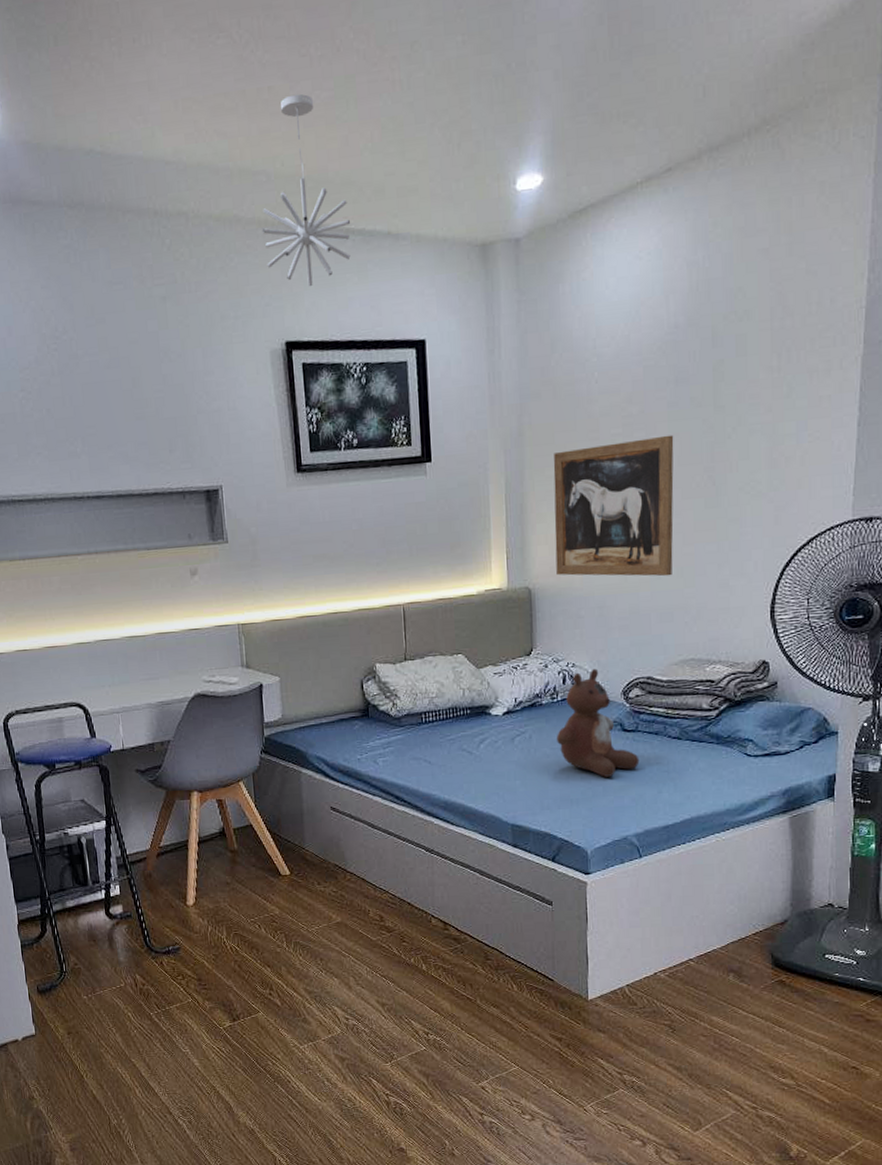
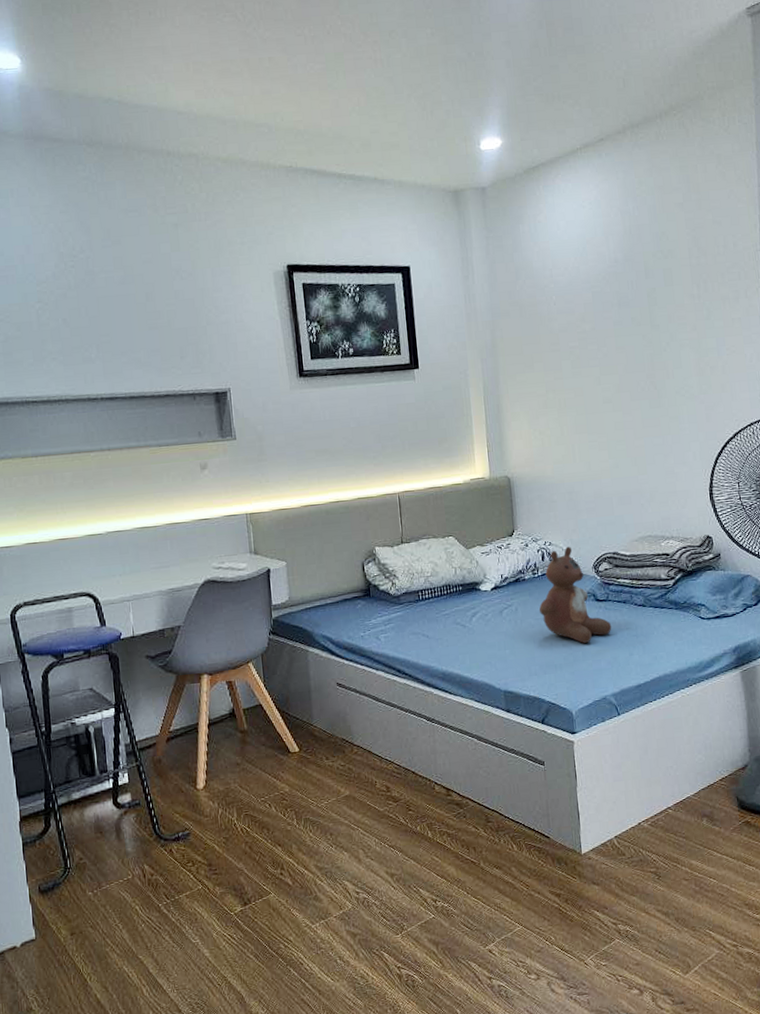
pendant light: present [262,94,351,286] -> none [264,64,343,219]
wall art: present [553,435,674,577] -> none [523,348,628,466]

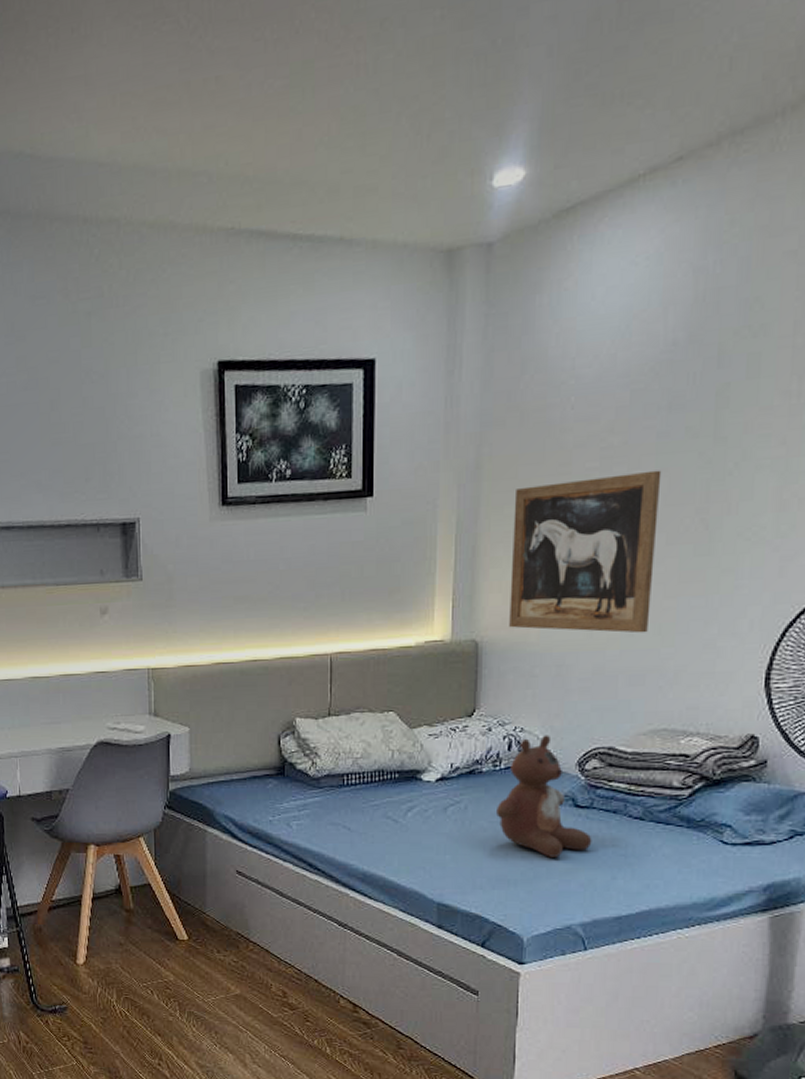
wall art: none [523,348,628,466] -> present [509,470,662,633]

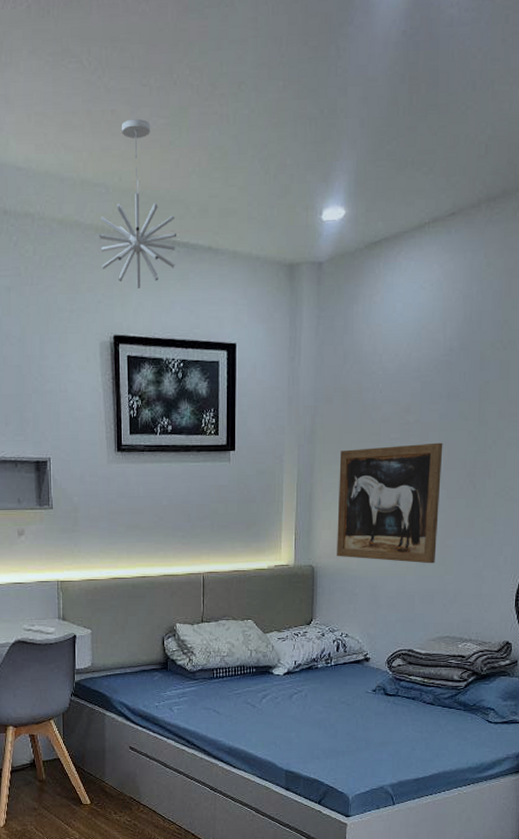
pendant light: none [199,83,299,299] -> present [98,118,177,288]
stuffed bear: present [495,735,592,857] -> none [328,639,398,734]

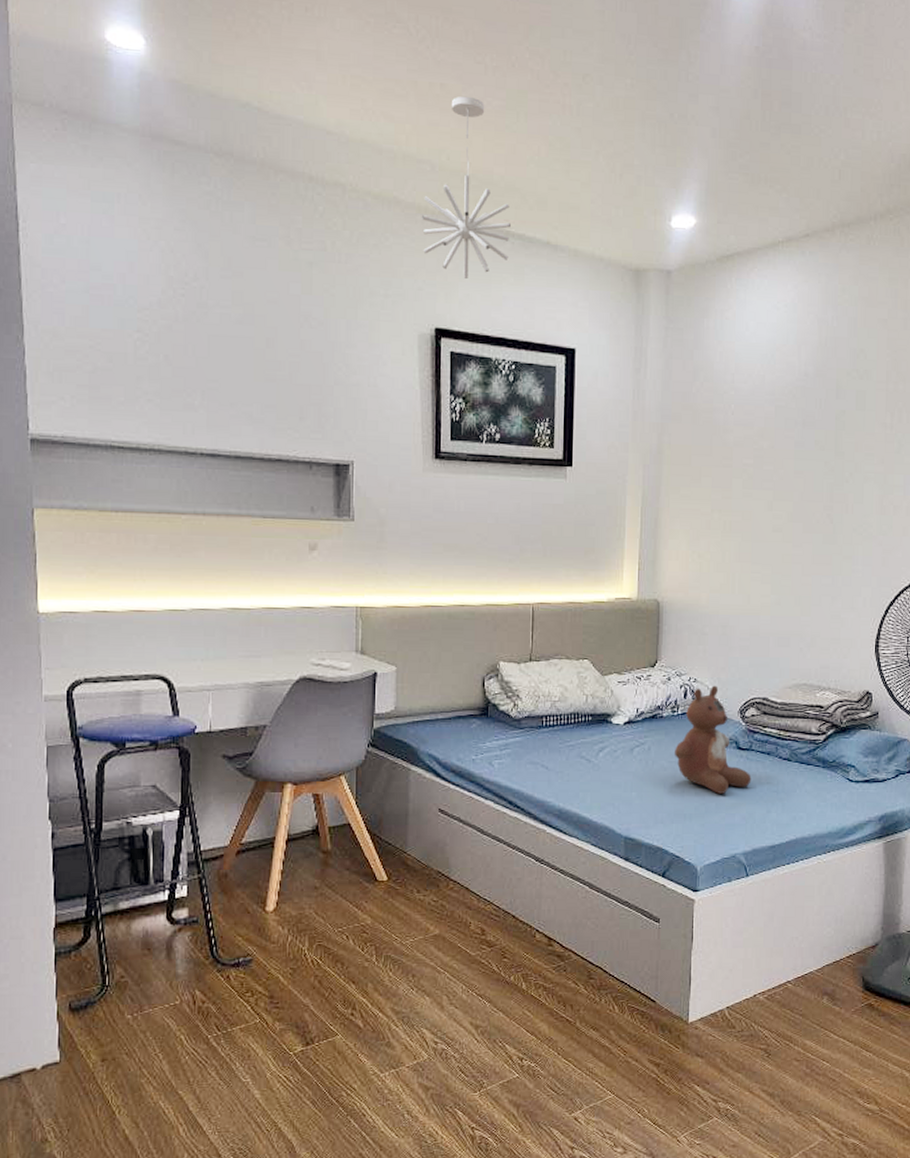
stuffed bear: none [328,639,398,734] -> present [674,685,752,794]
wall art: present [337,442,443,564] -> none [685,471,799,603]

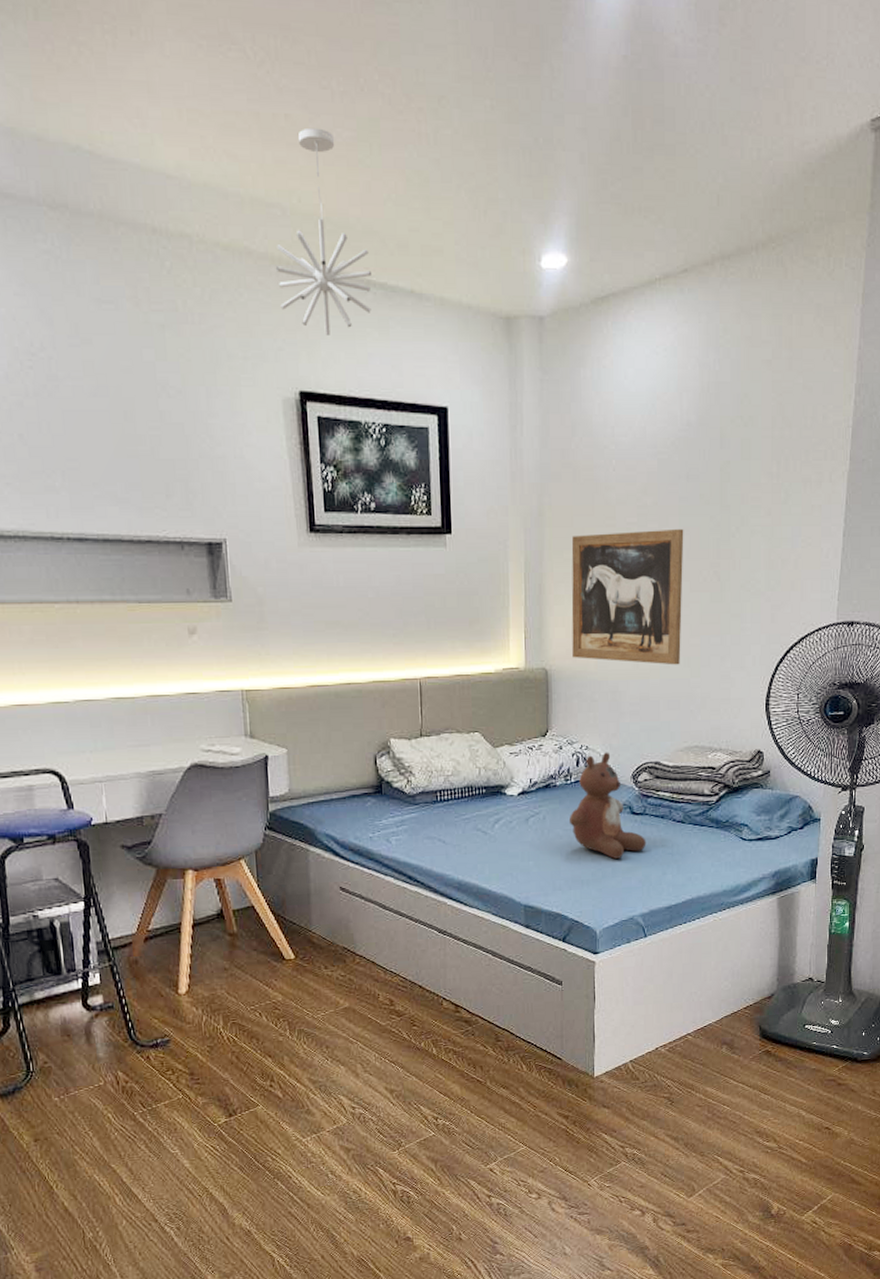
wall art: none [685,471,799,603] -> present [571,528,684,665]

